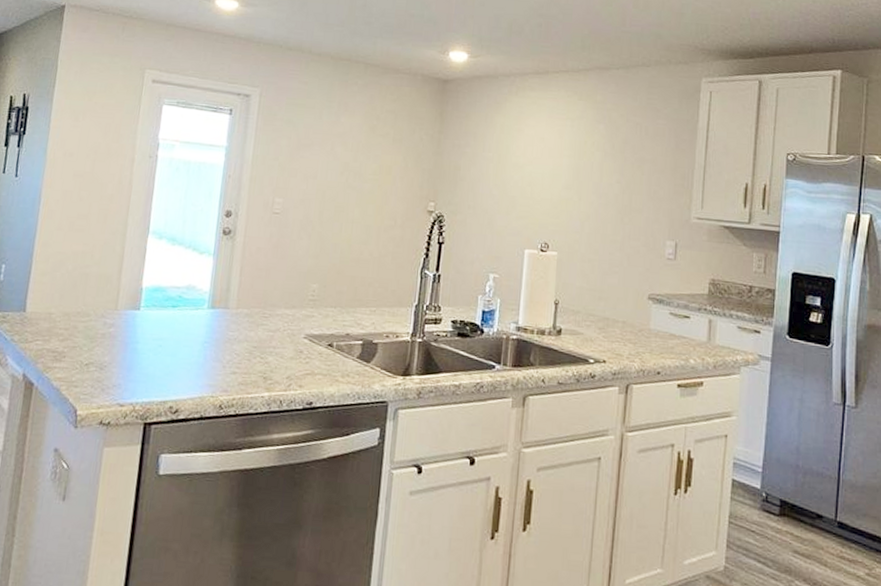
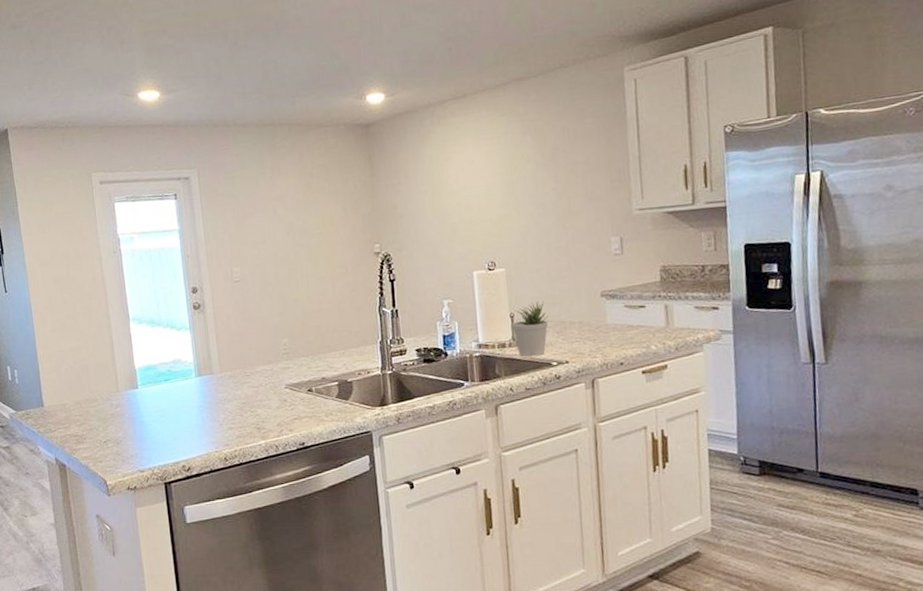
potted plant: none [554,292,593,350] -> present [512,301,549,357]

